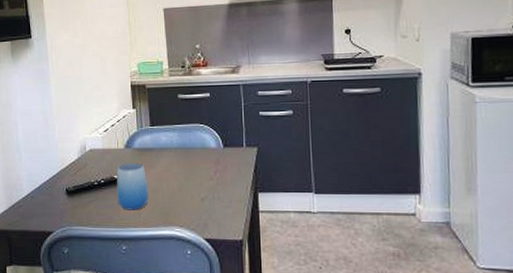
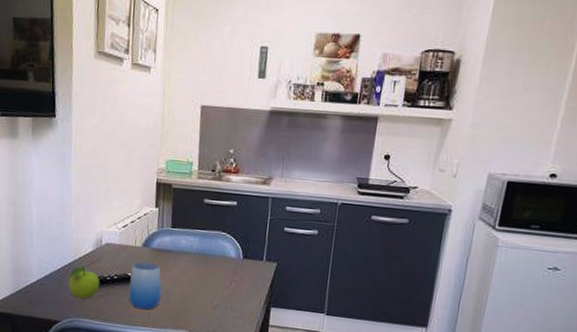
fruit: none [58,173,89,207] -> present [68,265,100,299]

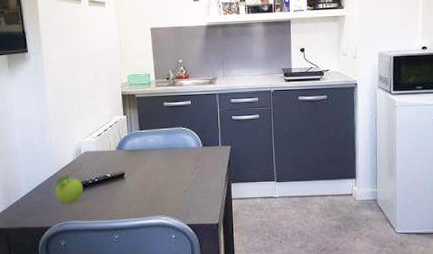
cup: present [128,262,162,310] -> none [109,162,139,204]

